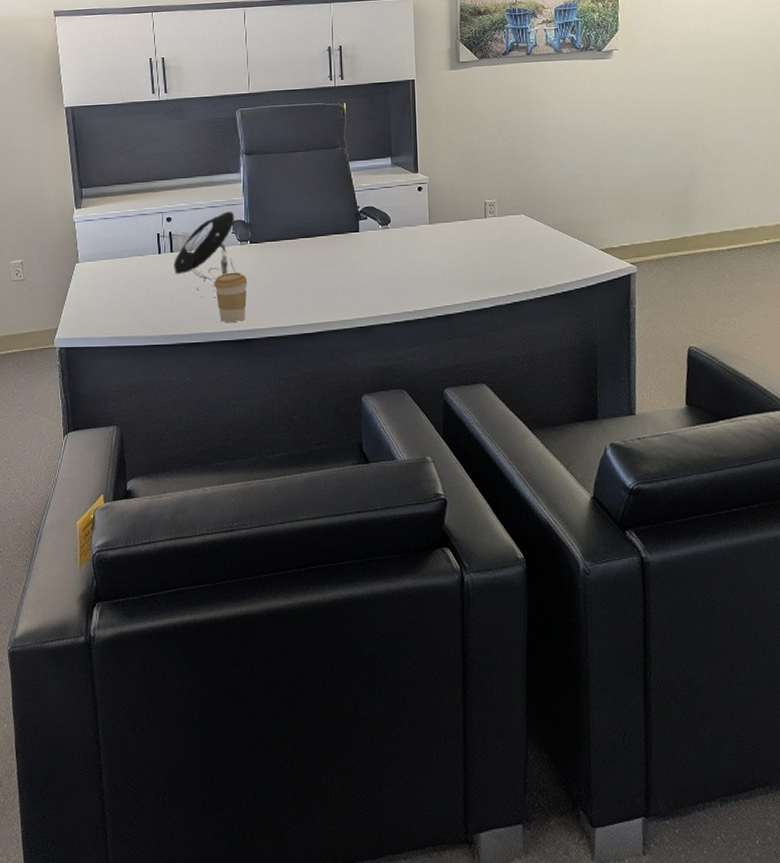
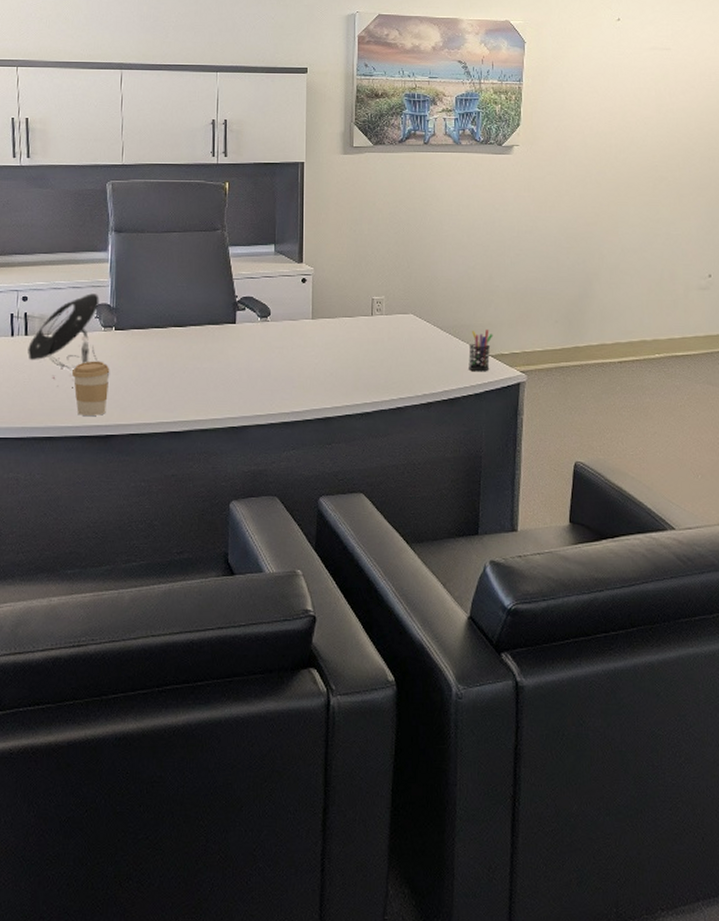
pen holder: none [579,224,603,266] -> present [468,329,493,372]

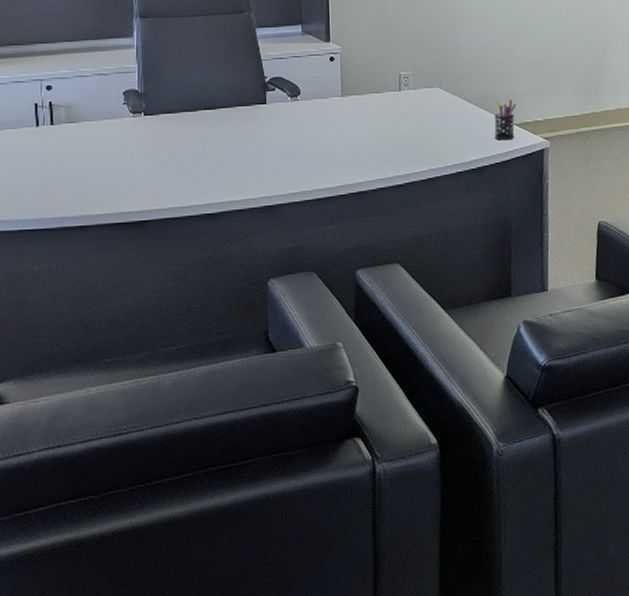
desk lamp: present [28,293,110,388] -> none [54,80,141,176]
coffee cup: present [72,361,110,416] -> none [102,147,141,203]

